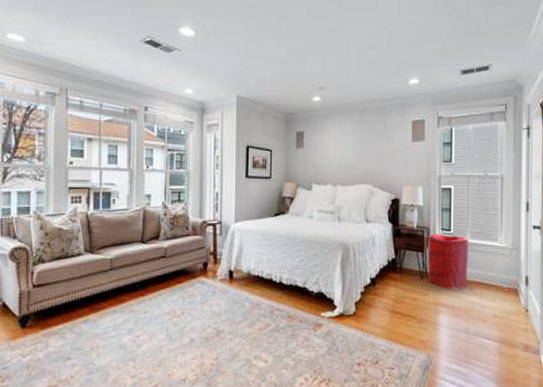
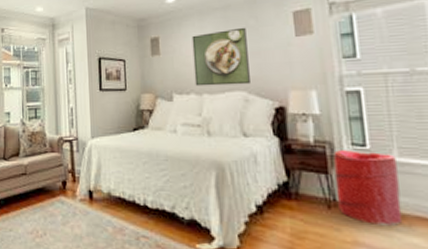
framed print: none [331,130,376,179] -> present [191,27,250,86]

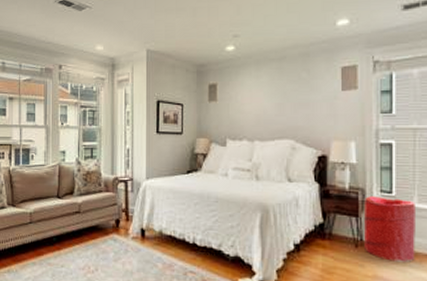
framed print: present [191,27,250,86] -> none [248,79,298,134]

